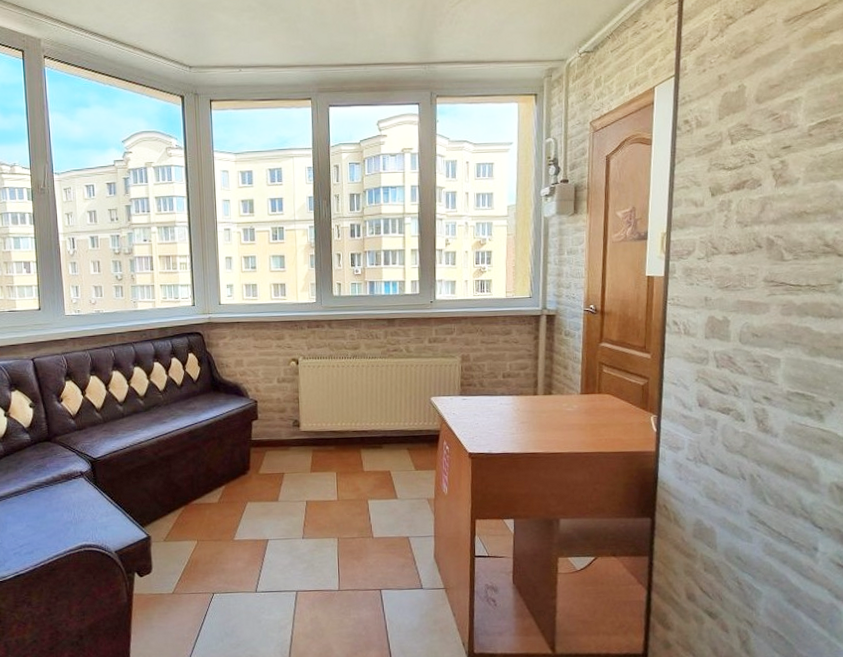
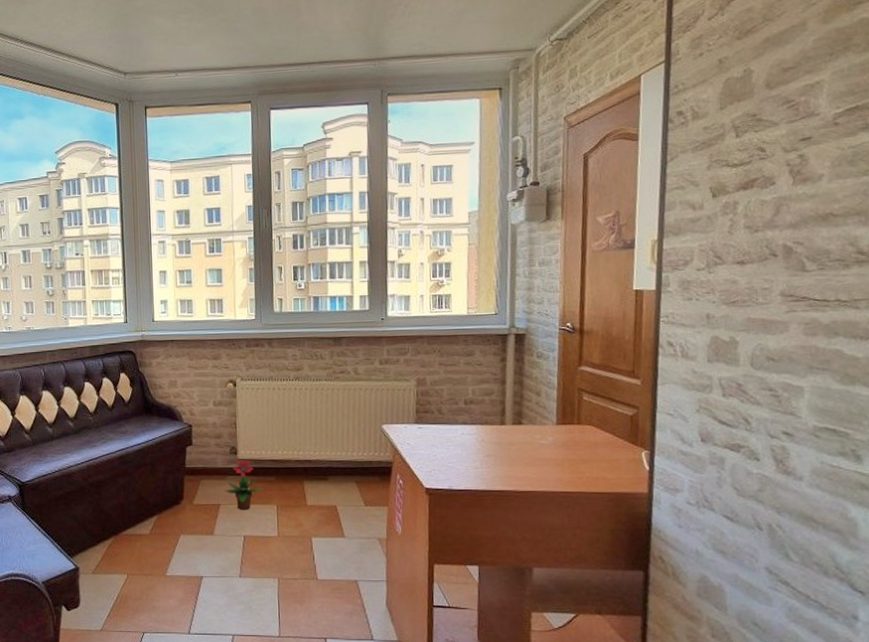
potted flower: none [288,432,323,478] -> present [224,460,263,511]

